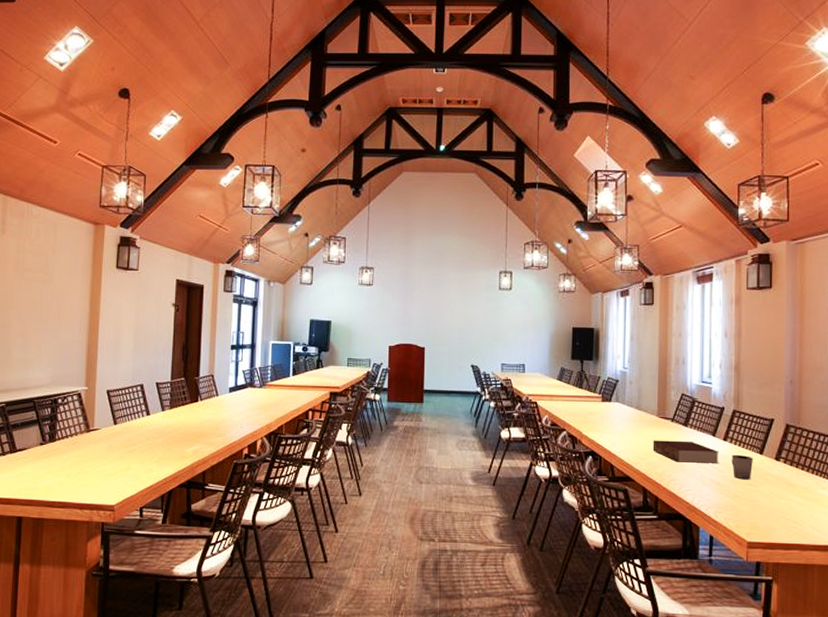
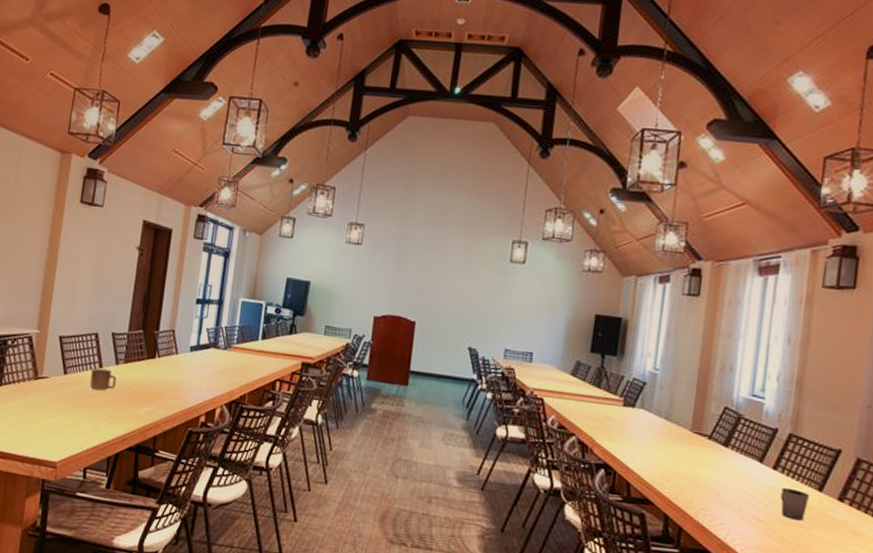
mug: none [139,416,164,437] -> present [90,368,117,392]
book: present [652,440,719,463] -> none [681,458,766,496]

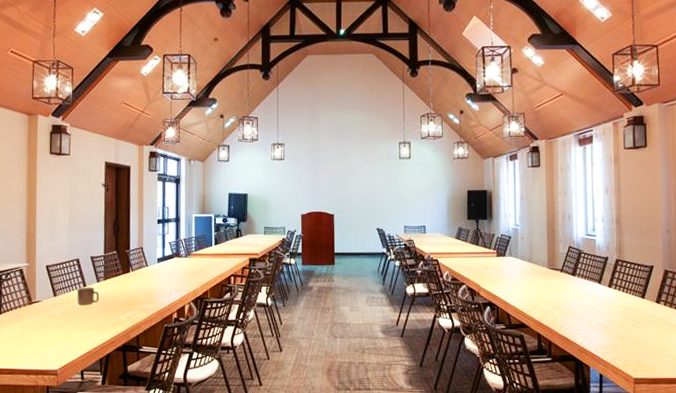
cup: present [780,487,809,521] -> none [617,299,636,322]

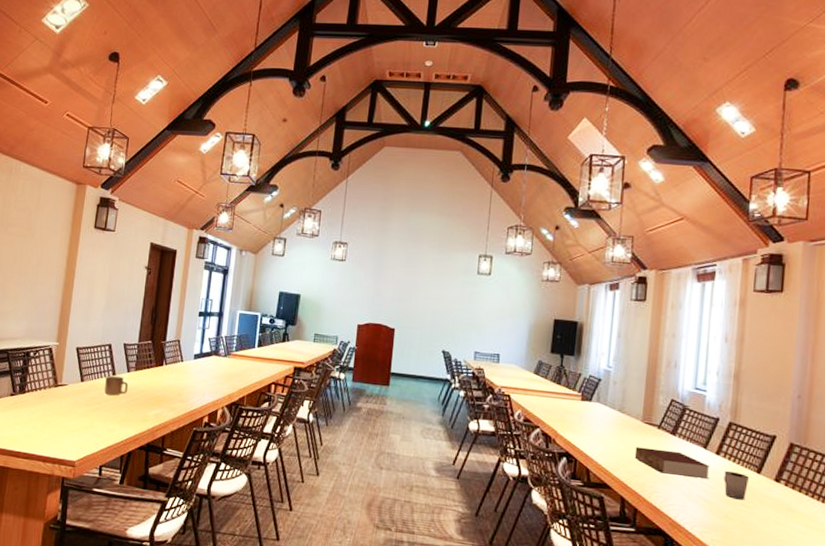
book: none [544,289,605,309] -> present [634,446,710,479]
cup: none [617,299,636,322] -> present [724,470,749,500]

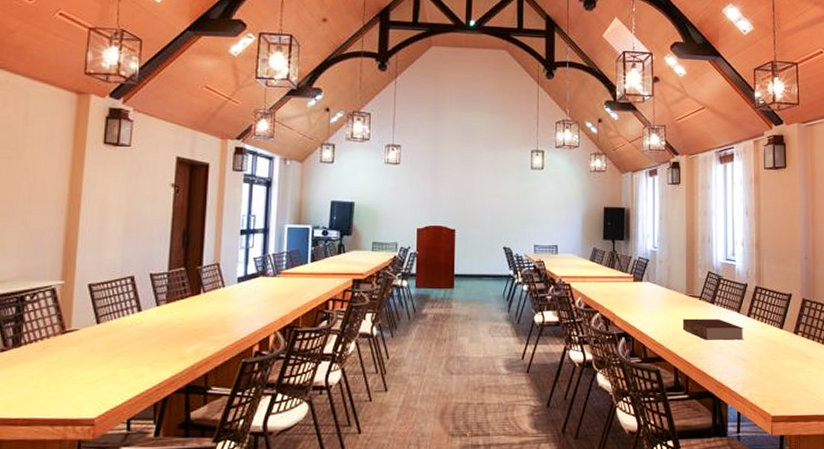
mug: present [104,375,129,397] -> none [128,312,159,337]
cup: present [724,470,749,500] -> none [755,330,774,355]

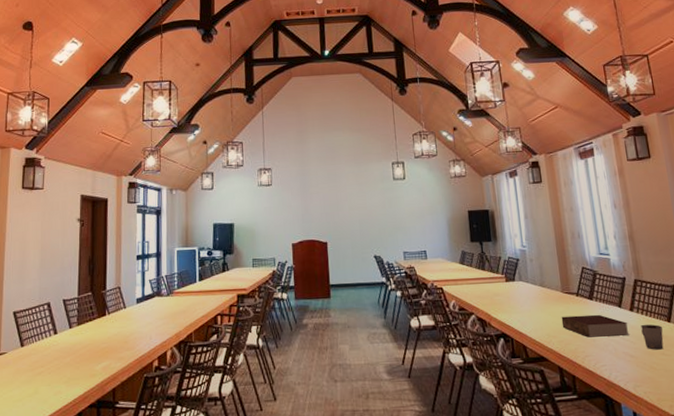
cup: none [755,330,774,355] -> present [641,324,664,350]

